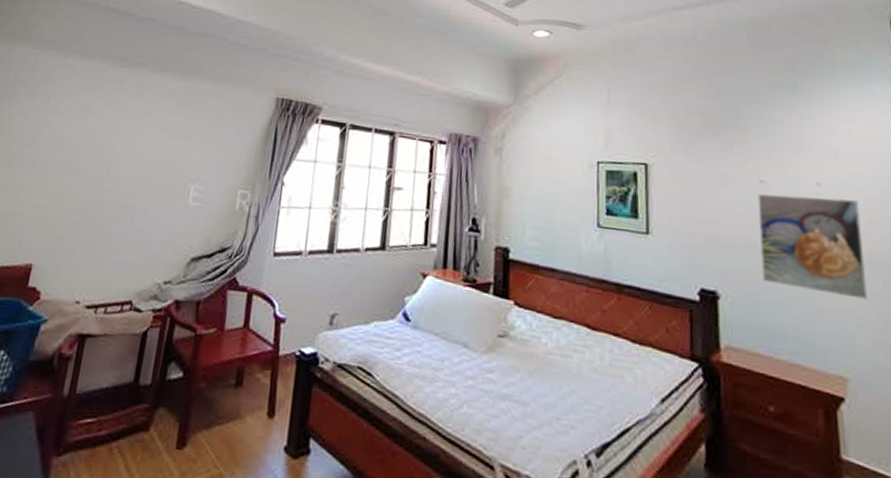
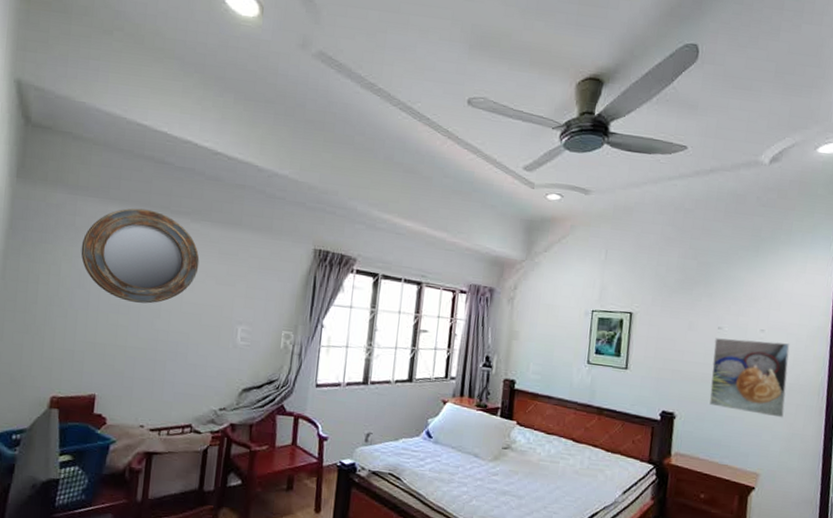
home mirror: none [36,60,155,161] -> present [81,208,200,304]

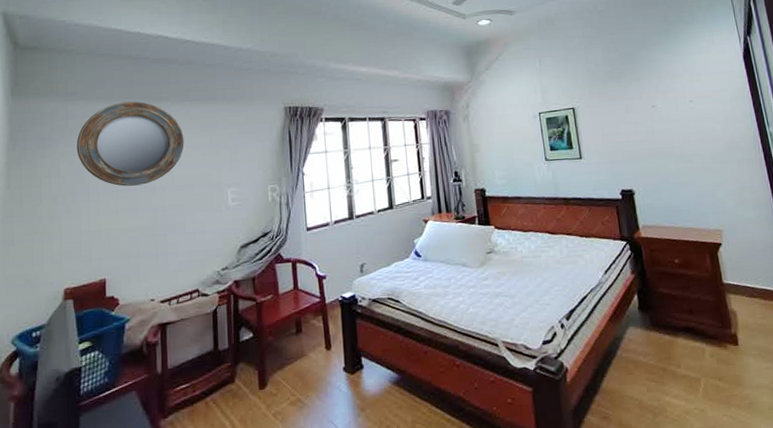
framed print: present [709,338,790,418] -> none [652,108,729,177]

